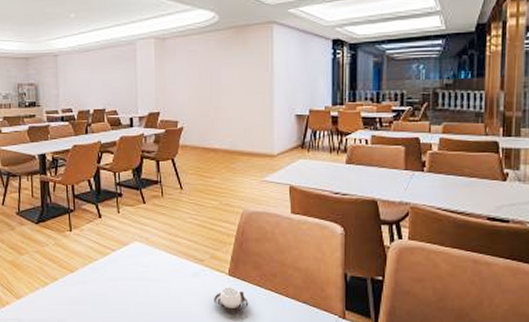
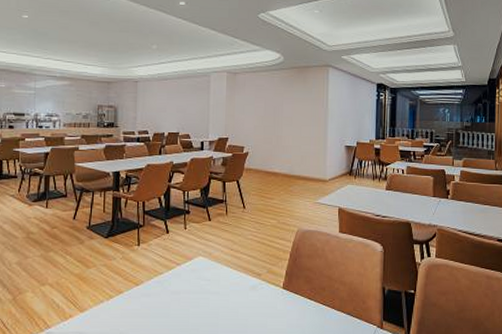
cup: present [214,287,249,312] -> none [269,299,300,323]

